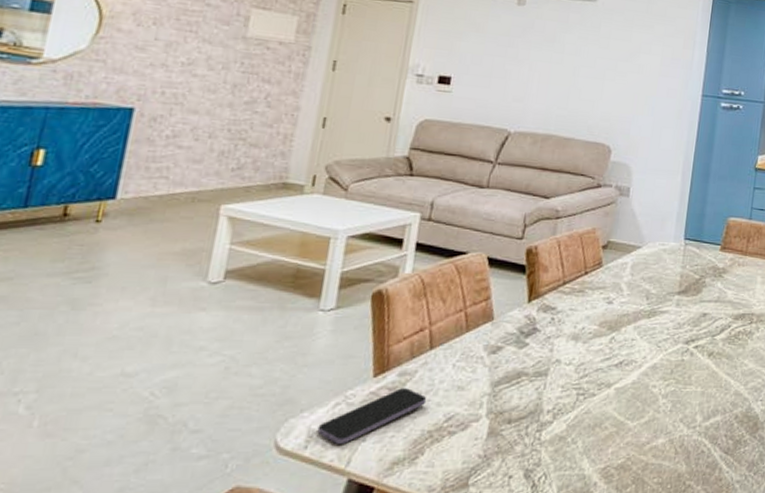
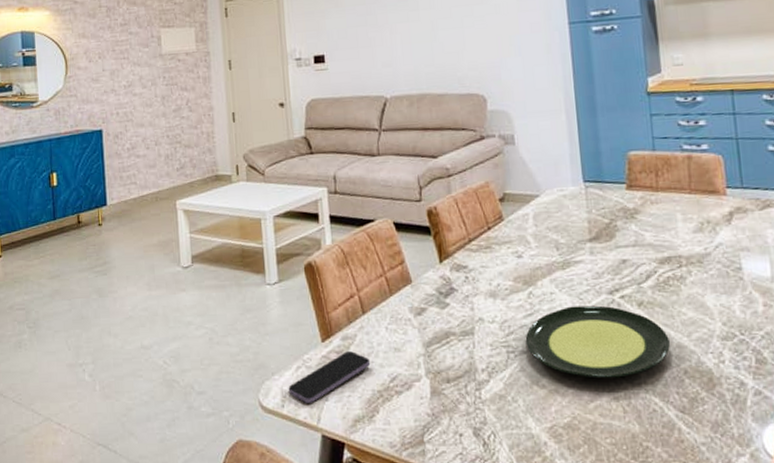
plate: none [597,353,729,421] -> present [525,305,671,378]

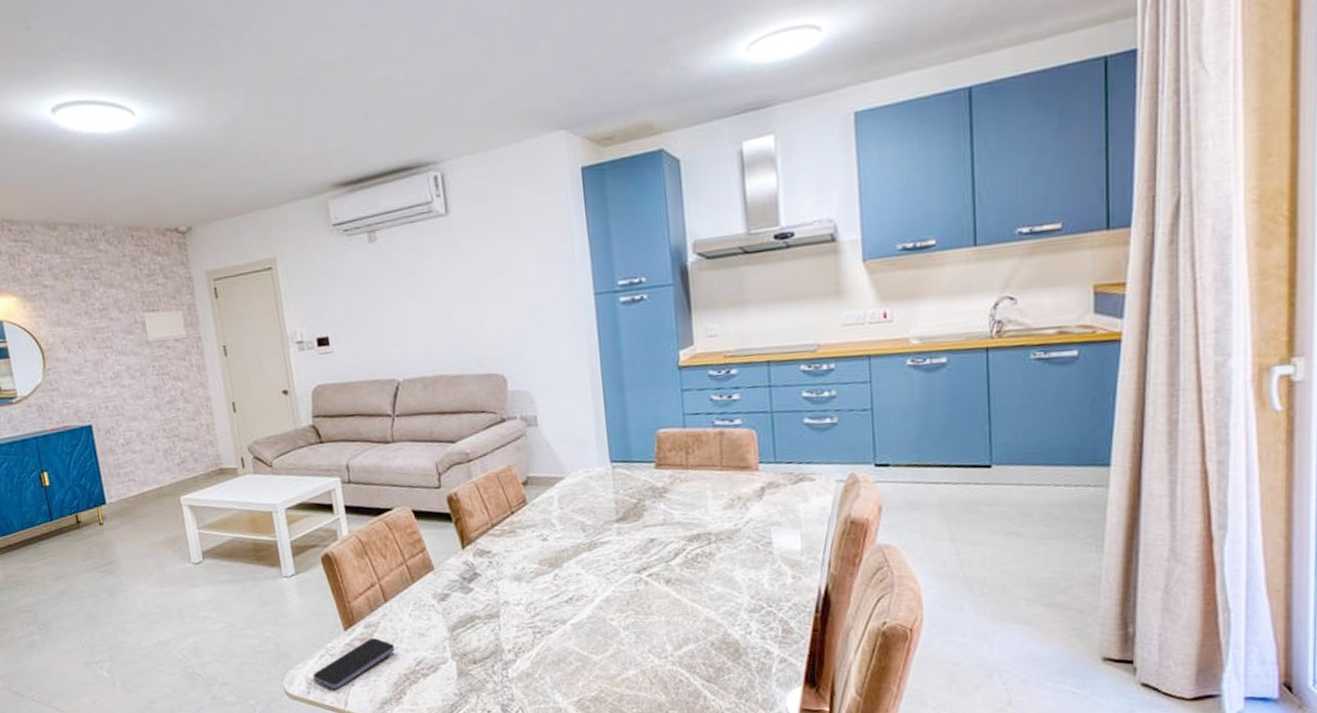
plate: present [525,305,671,378] -> none [551,584,698,654]

